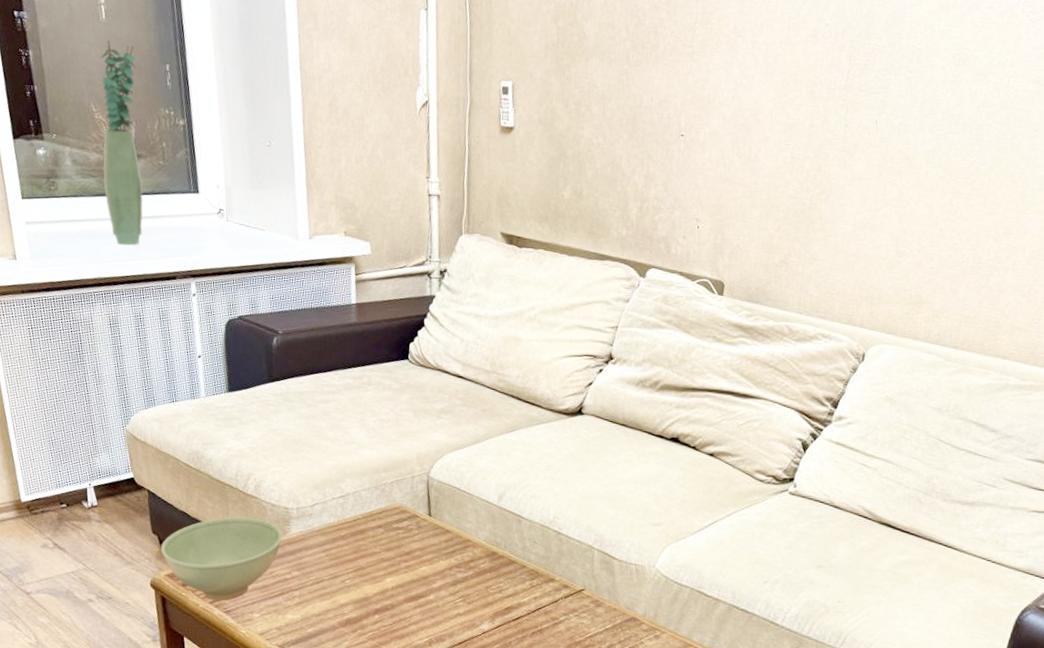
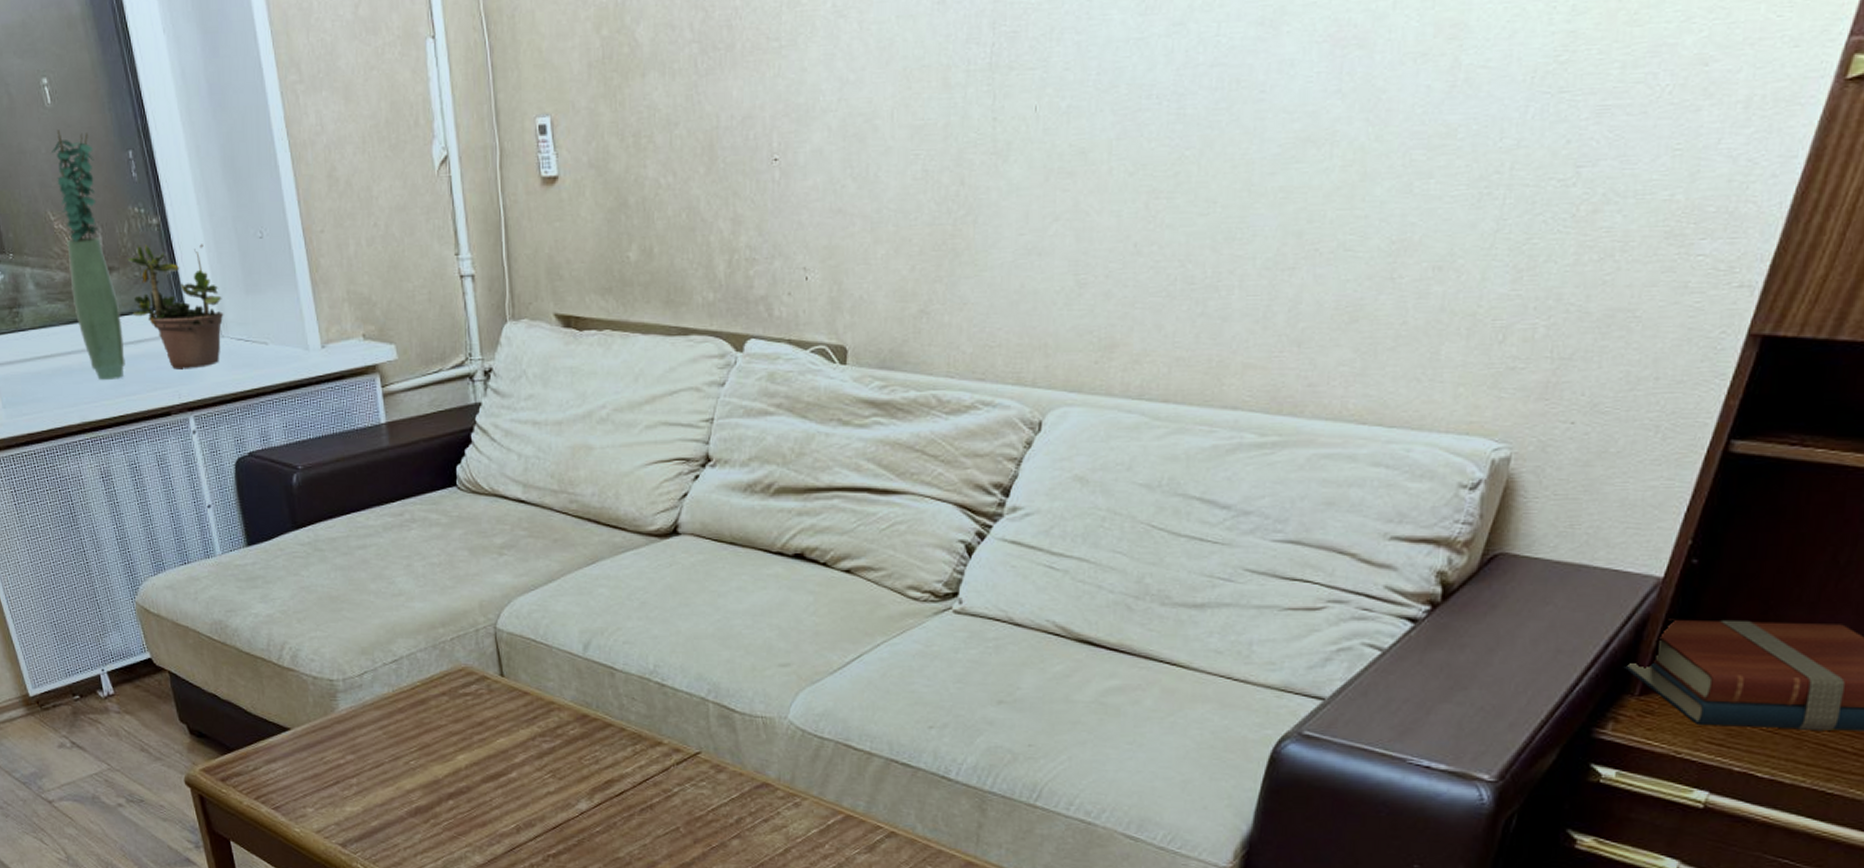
potted plant: none [153,140,231,245] -> present [127,244,224,370]
bowl: present [161,517,283,601] -> none [192,694,331,796]

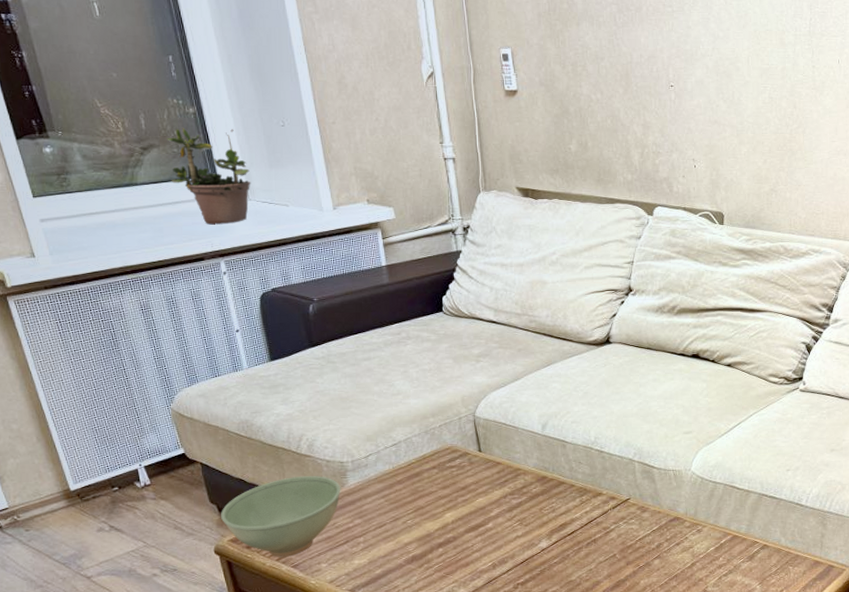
vase: present [51,130,126,381] -> none [99,36,164,234]
bowl: none [192,694,331,796] -> present [221,475,341,557]

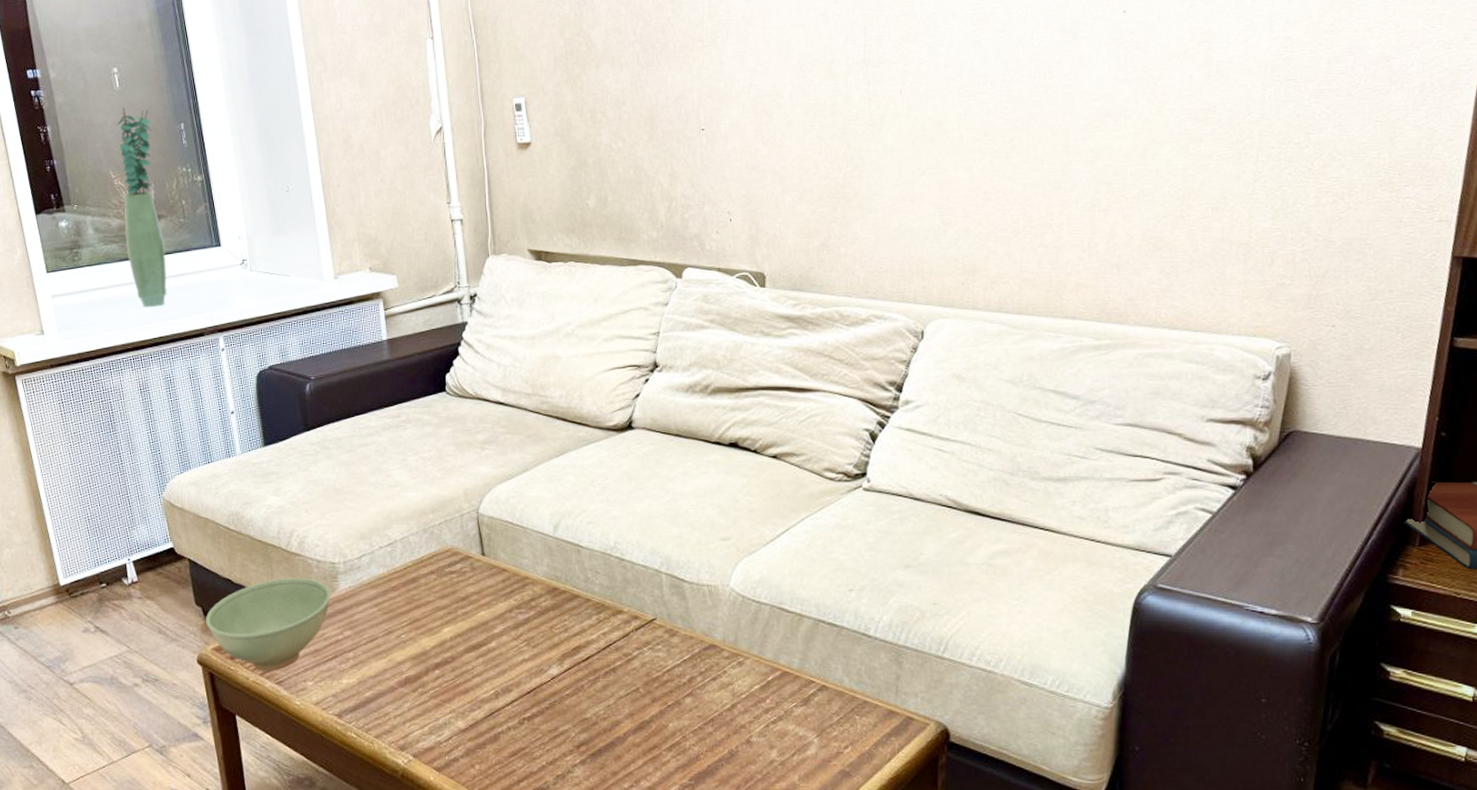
vase: none [99,36,164,234] -> present [117,107,167,308]
potted plant: present [167,128,251,225] -> none [174,196,254,298]

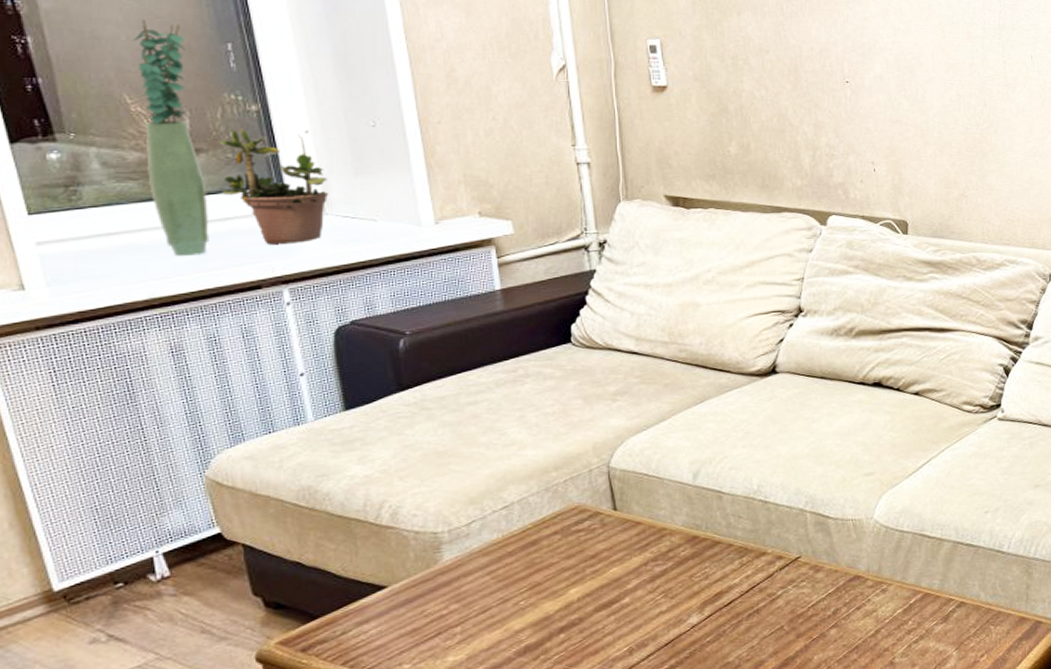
potted plant: none [174,196,254,298] -> present [219,129,329,245]
bowl: present [206,577,332,671] -> none [268,552,433,661]

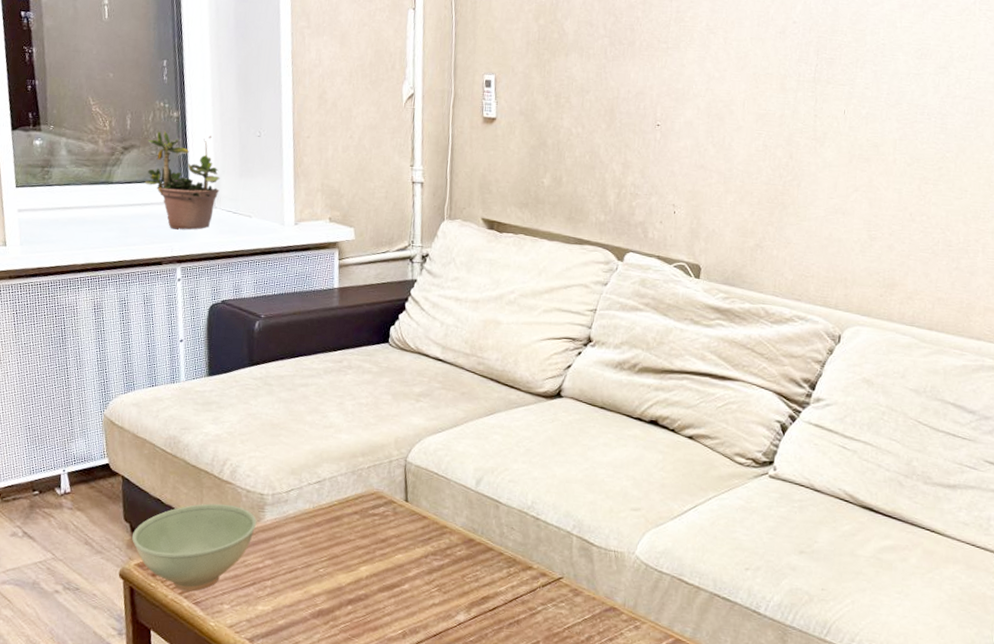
vase: present [133,20,210,257] -> none [96,38,135,232]
bowl: none [268,552,433,661] -> present [132,503,257,592]

